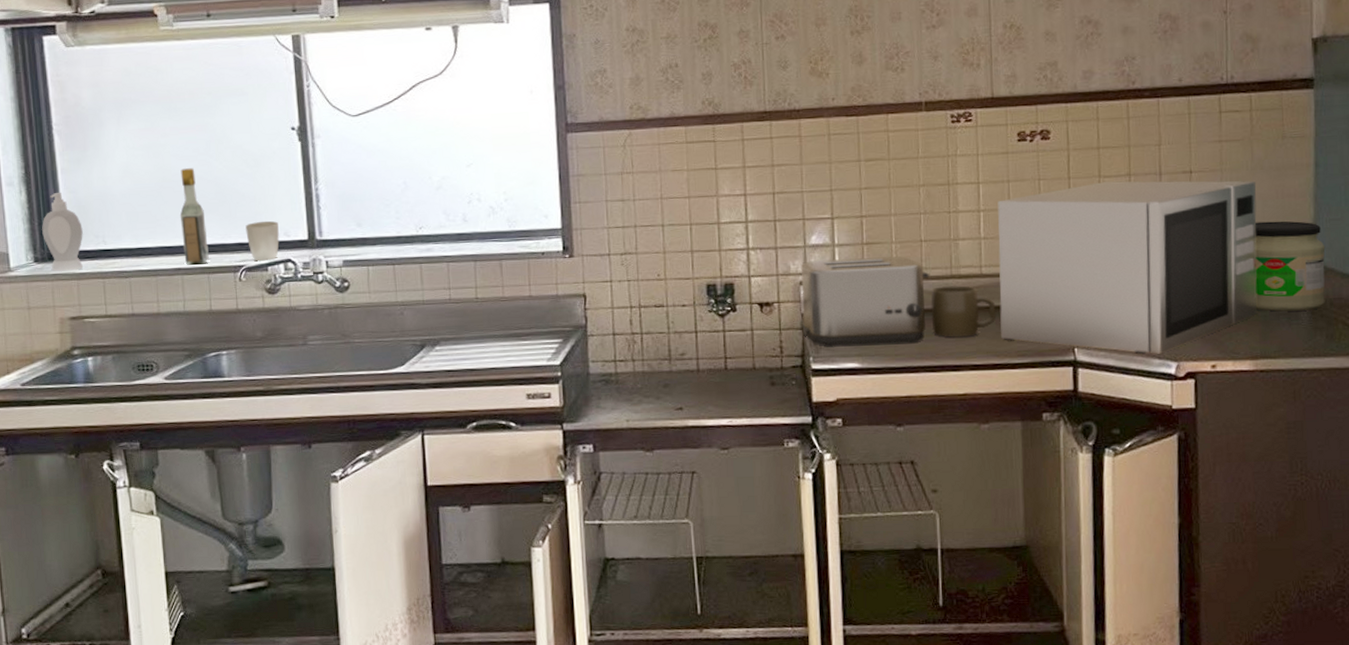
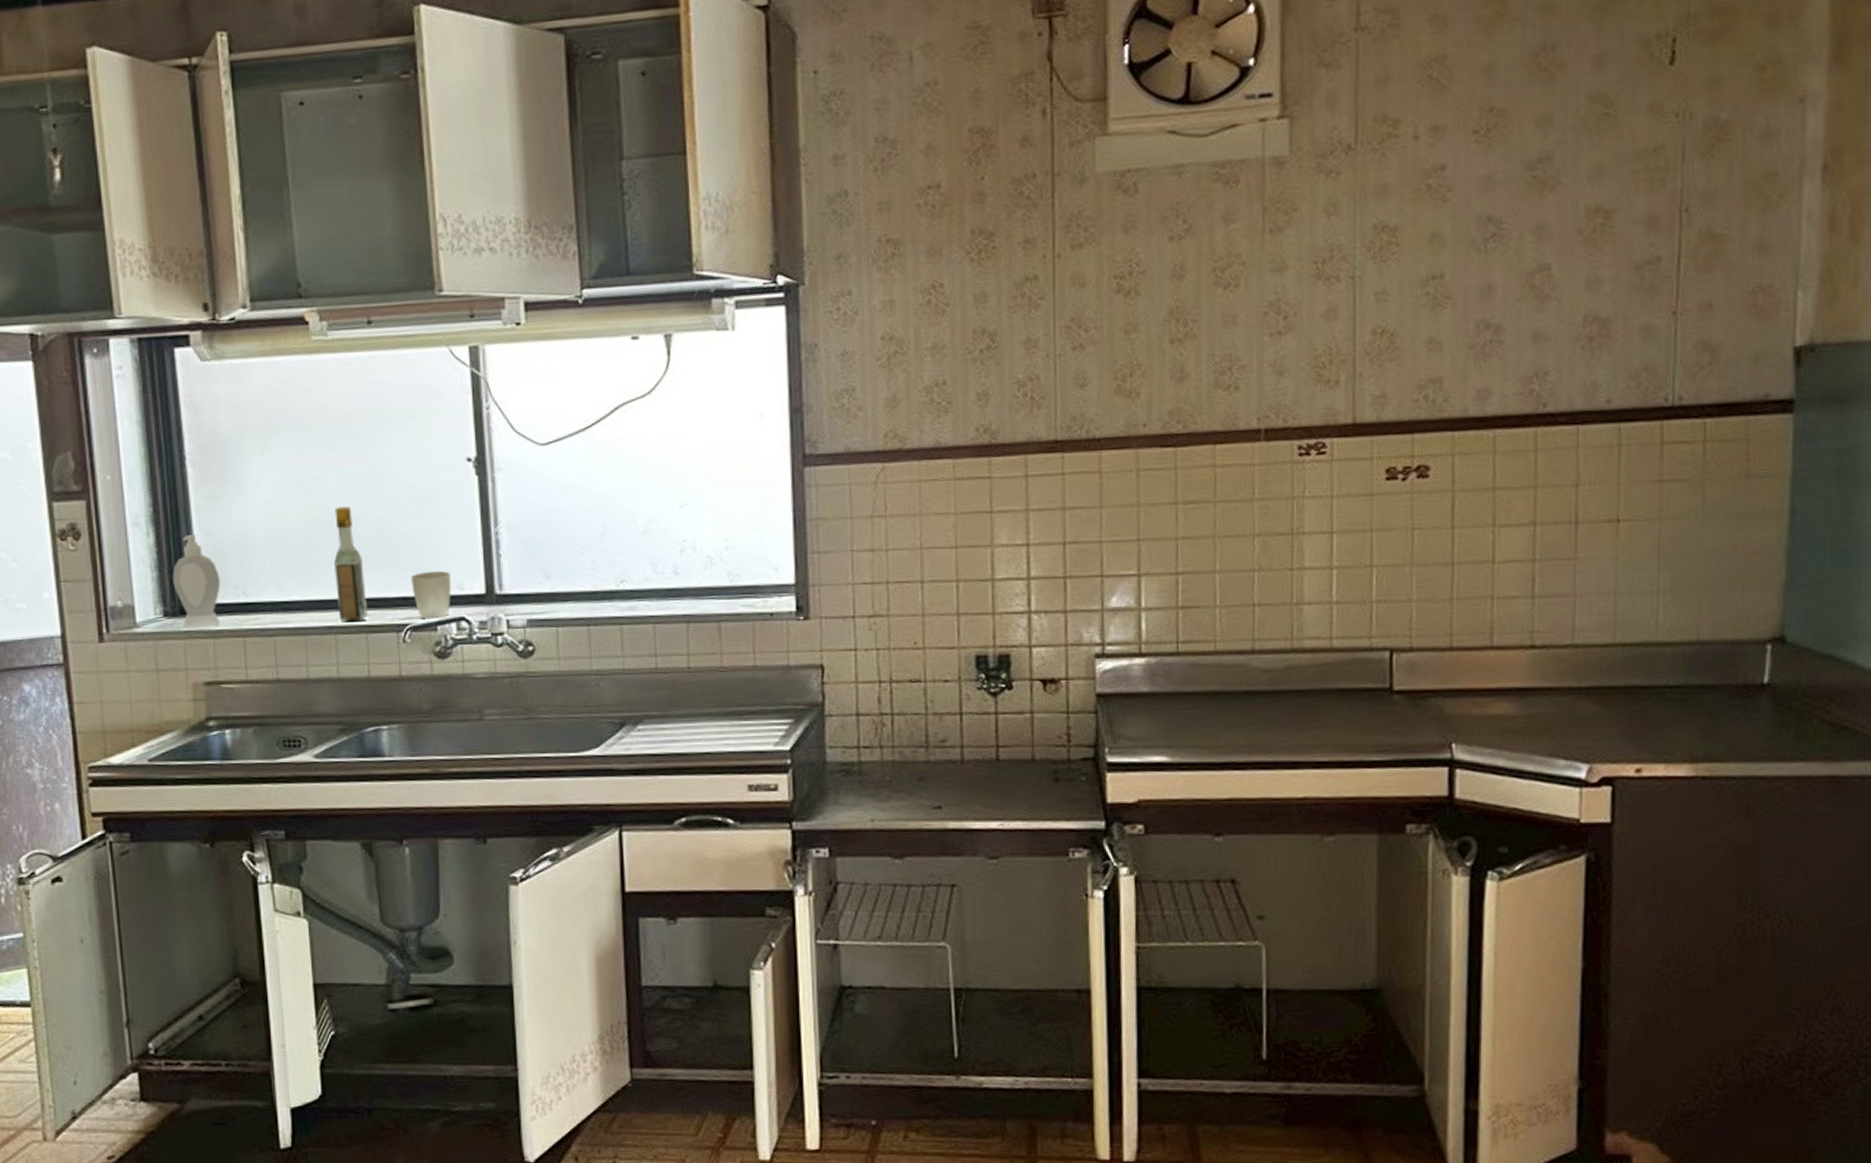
toaster: present [800,256,929,346] -> none [1096,624,1263,734]
mug: present [930,284,996,338] -> none [1263,660,1350,727]
microwave: present [998,180,1257,355] -> none [1354,531,1708,753]
jar: present [1254,221,1326,312] -> none [1699,585,1800,702]

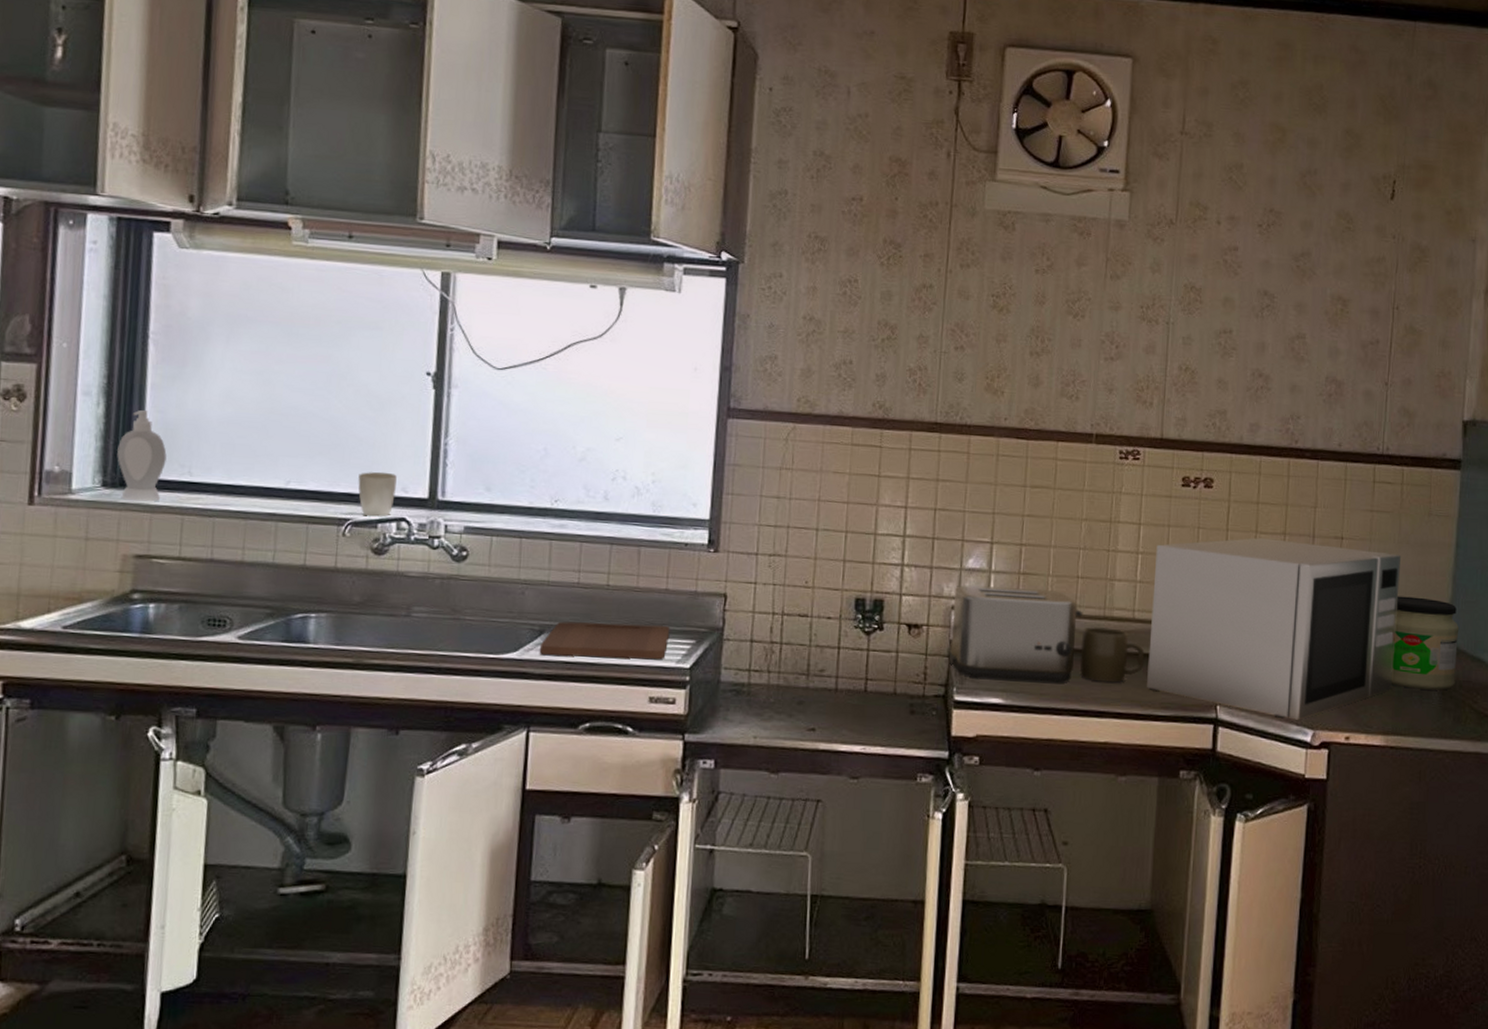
bottle: present [333,506,368,624] -> none [282,402,313,513]
cutting board: none [622,705,764,748] -> present [539,621,670,660]
toaster: none [1096,624,1263,734] -> present [950,585,1082,683]
mug: none [1263,660,1350,727] -> present [1079,626,1145,683]
microwave: none [1354,531,1708,753] -> present [1147,537,1402,720]
jar: none [1699,585,1800,702] -> present [1391,596,1460,691]

